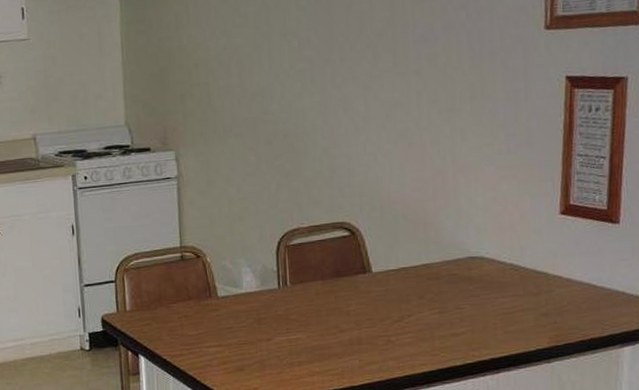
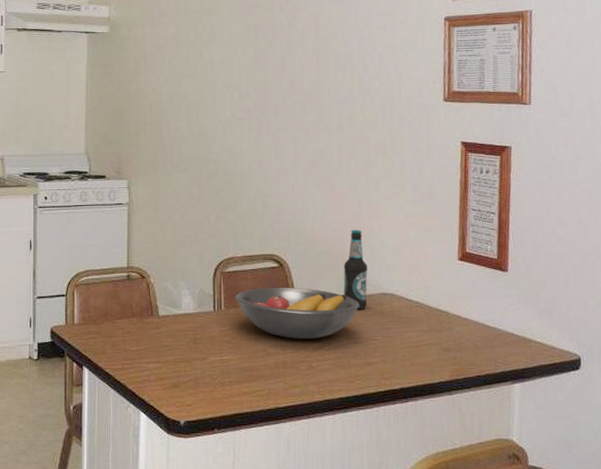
fruit bowl: none [302,257,444,313] -> present [235,287,360,339]
bottle: none [425,188,453,276] -> present [343,230,368,309]

